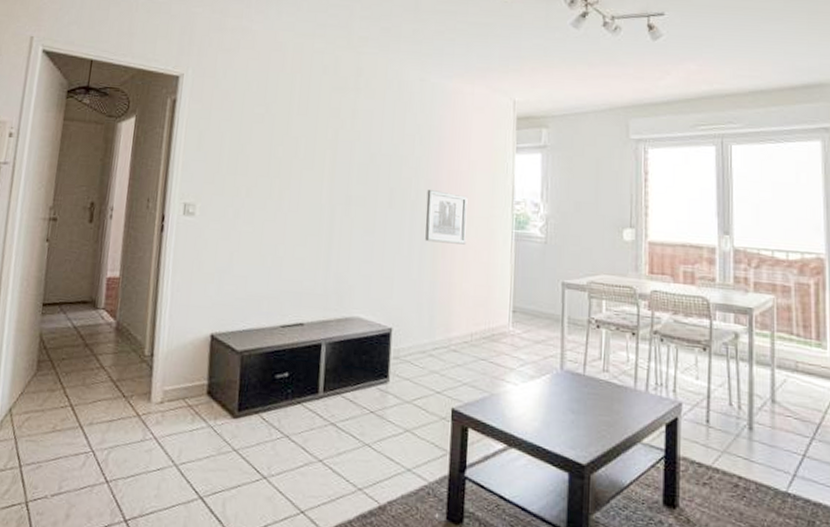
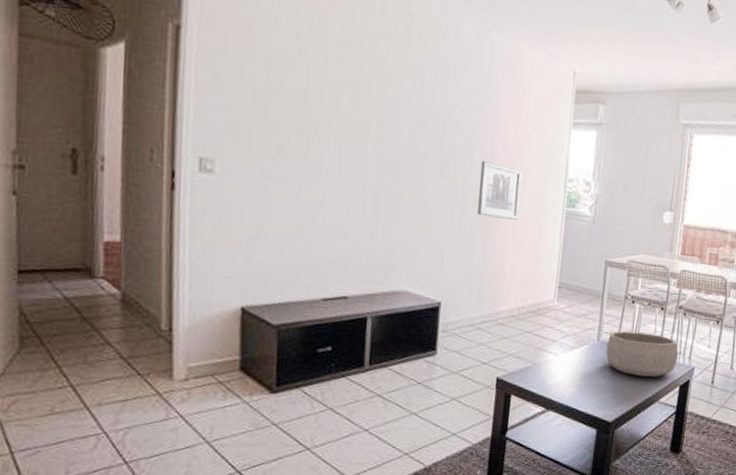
decorative bowl: none [571,359,659,413] -> present [606,331,678,377]

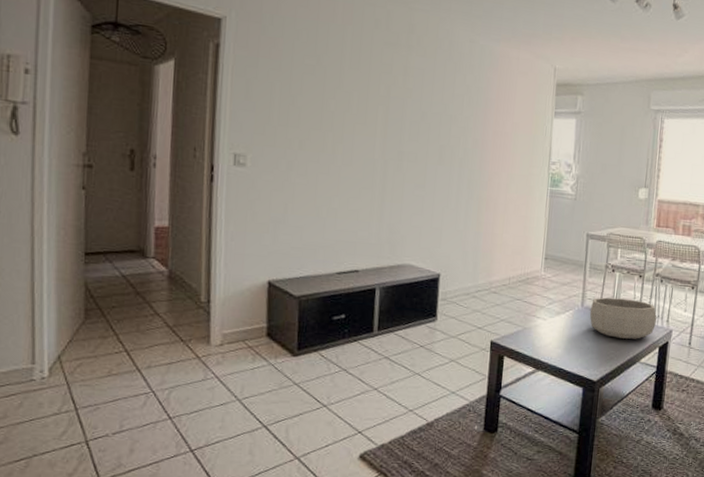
wall art: present [477,161,522,220] -> none [471,149,510,200]

